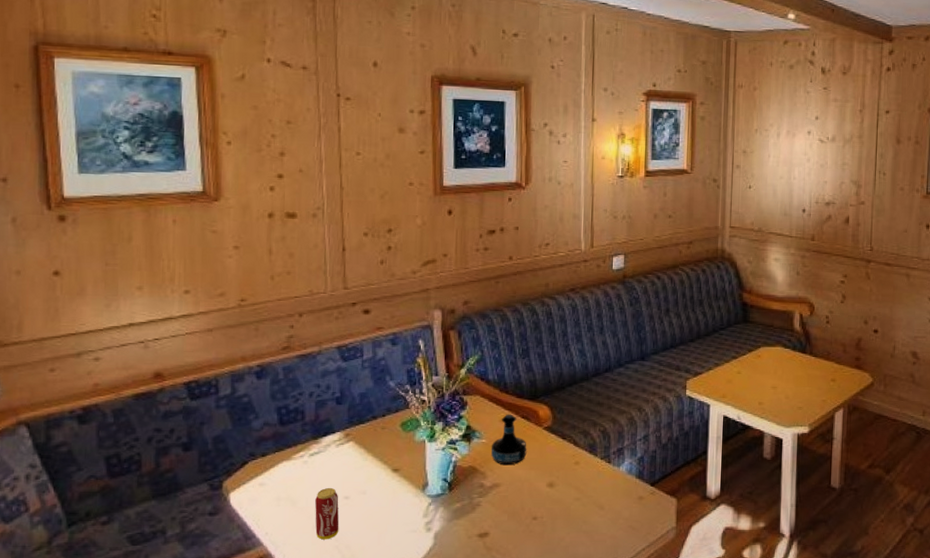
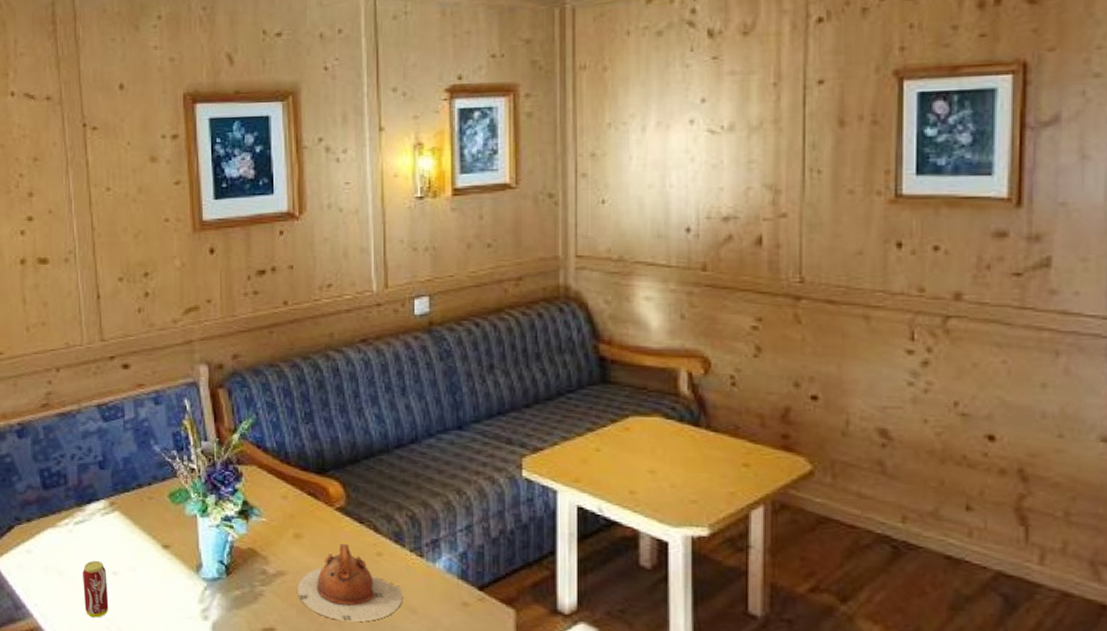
tequila bottle: present [491,414,527,466] -> none [272,489,316,551]
teapot: none [509,457,594,521] -> present [297,544,403,622]

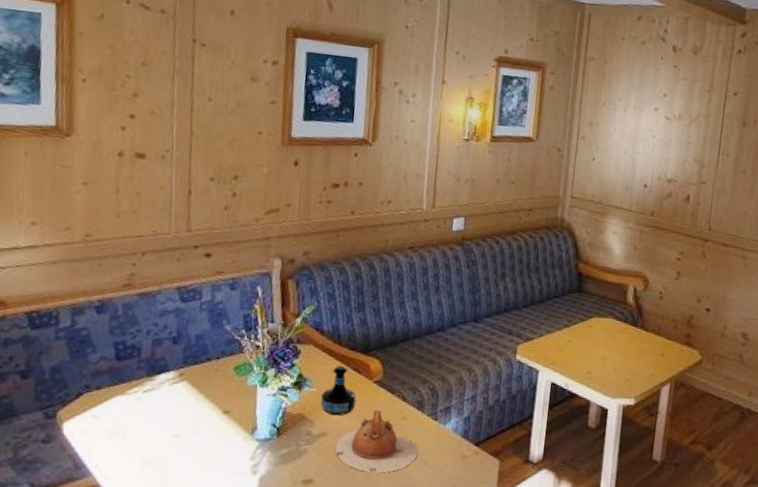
beverage can: present [83,560,109,618] -> none [144,424,169,475]
tequila bottle: none [272,489,316,551] -> present [320,365,357,416]

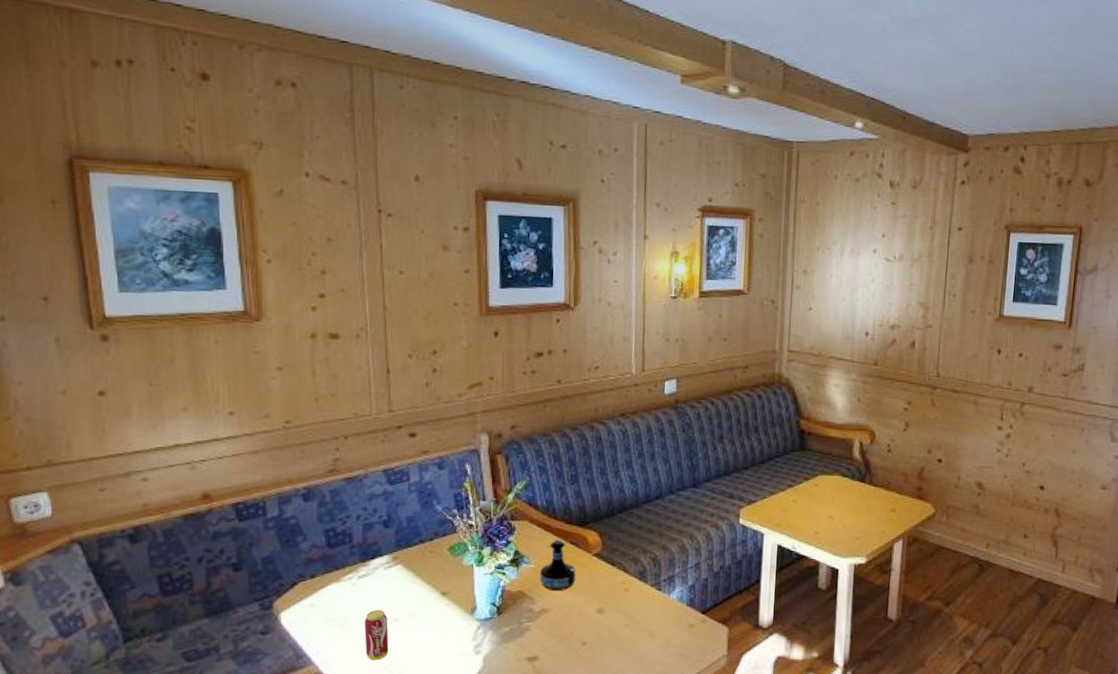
beverage can: none [144,424,169,475] -> present [365,609,389,660]
teapot: present [335,410,419,473] -> none [558,583,644,646]

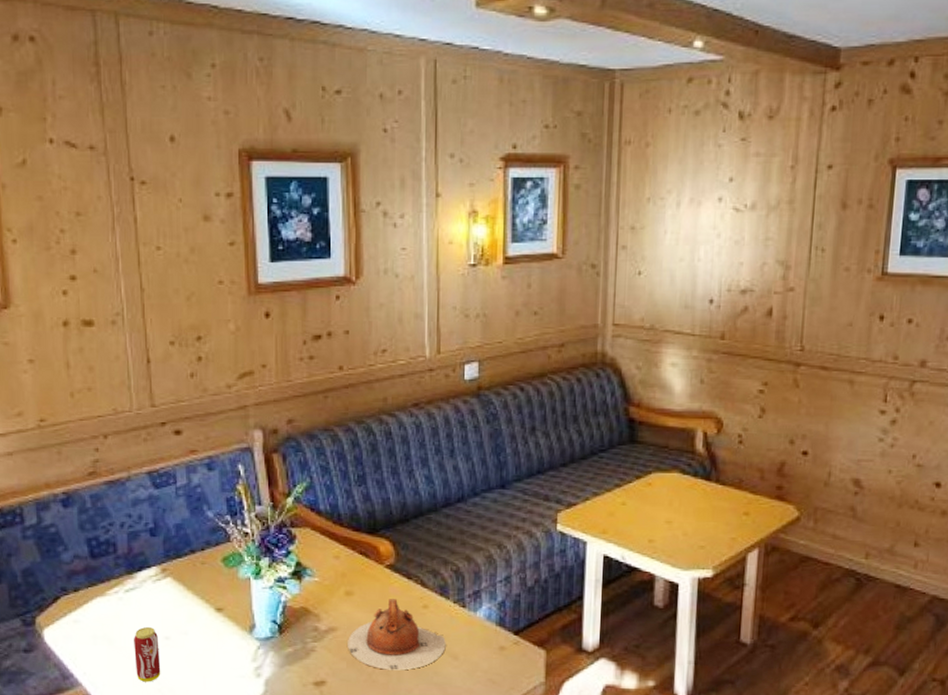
tequila bottle: present [539,540,576,591] -> none [325,549,367,608]
teapot: none [558,583,644,646] -> present [348,599,446,671]

